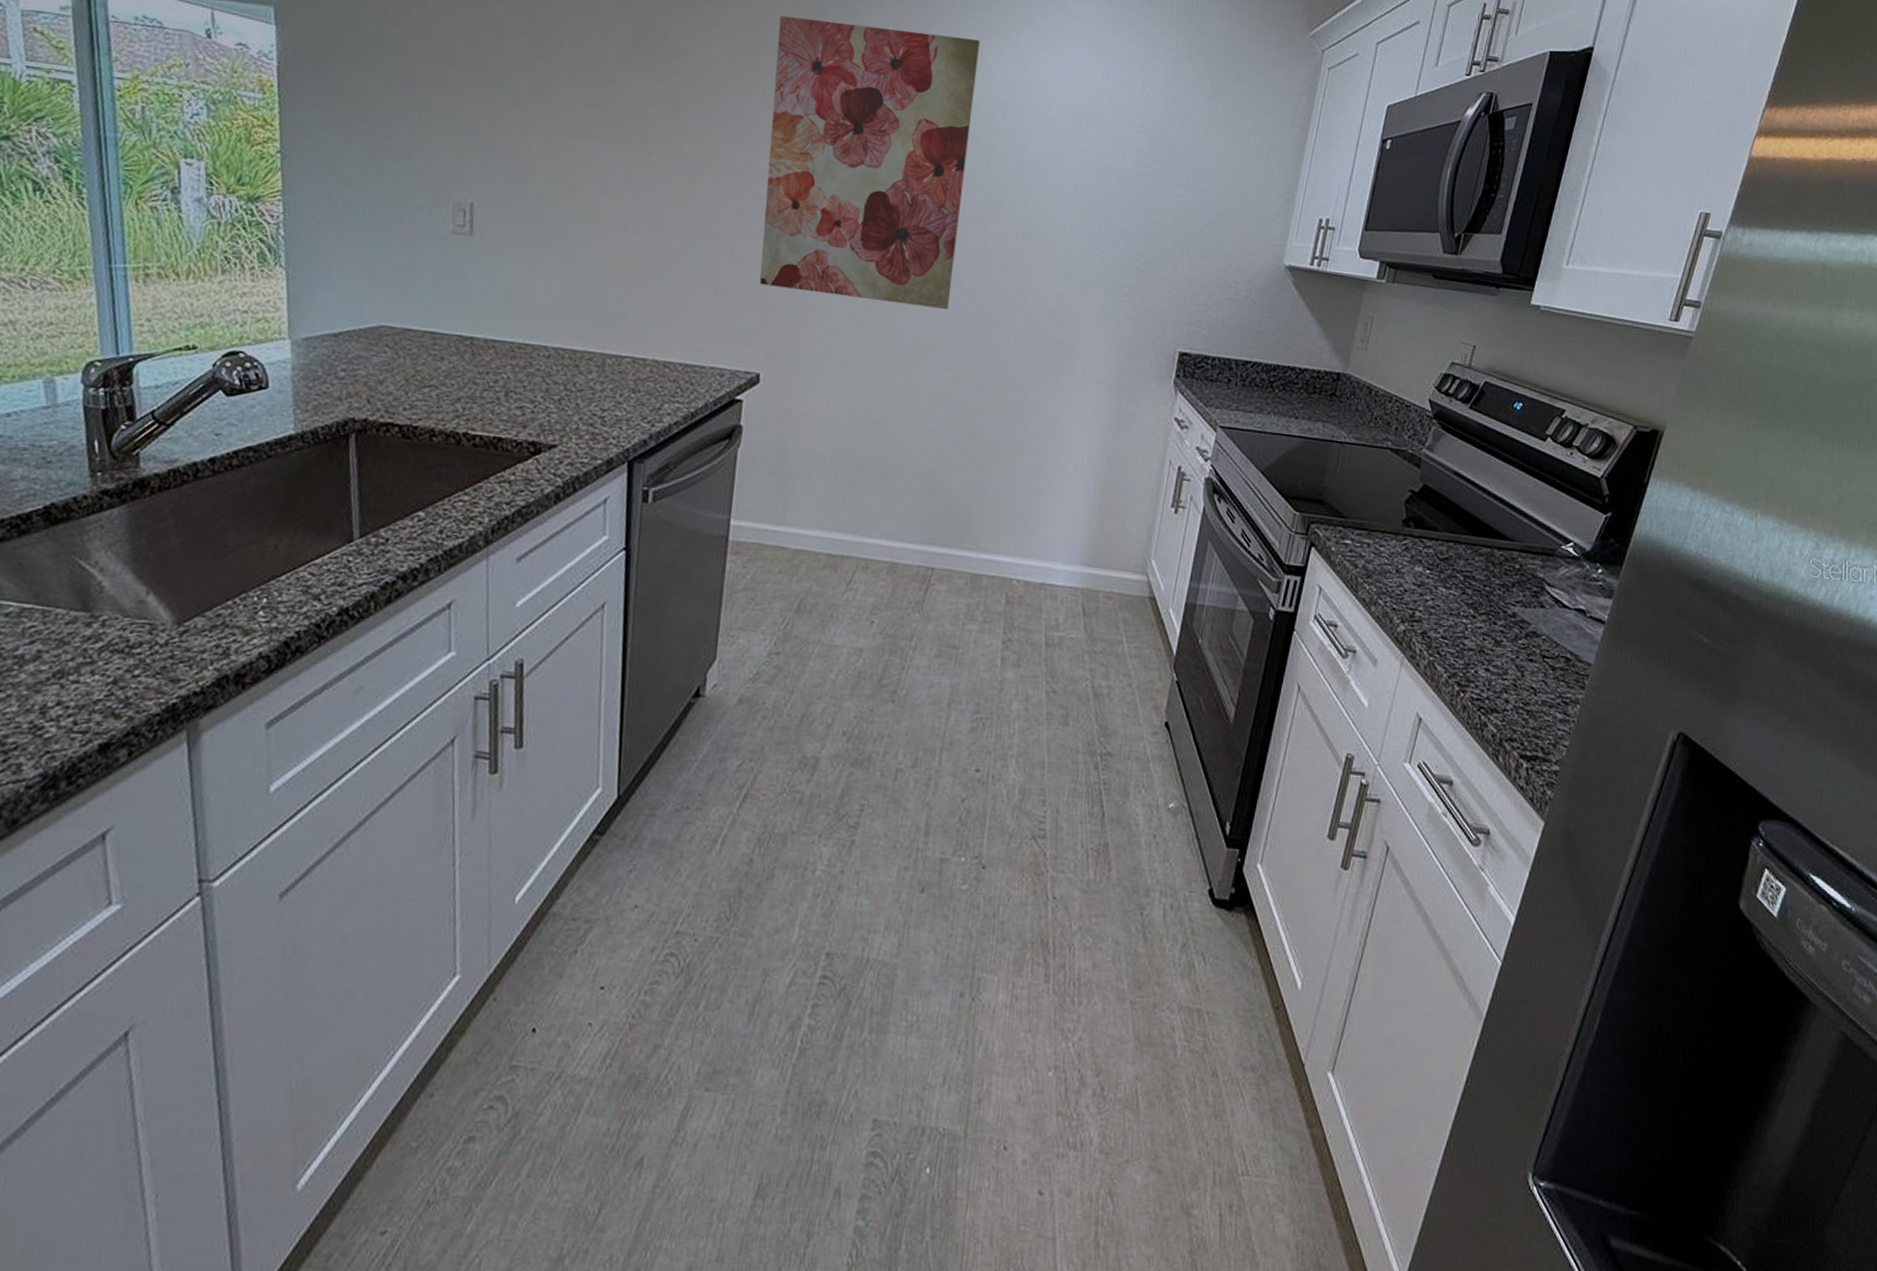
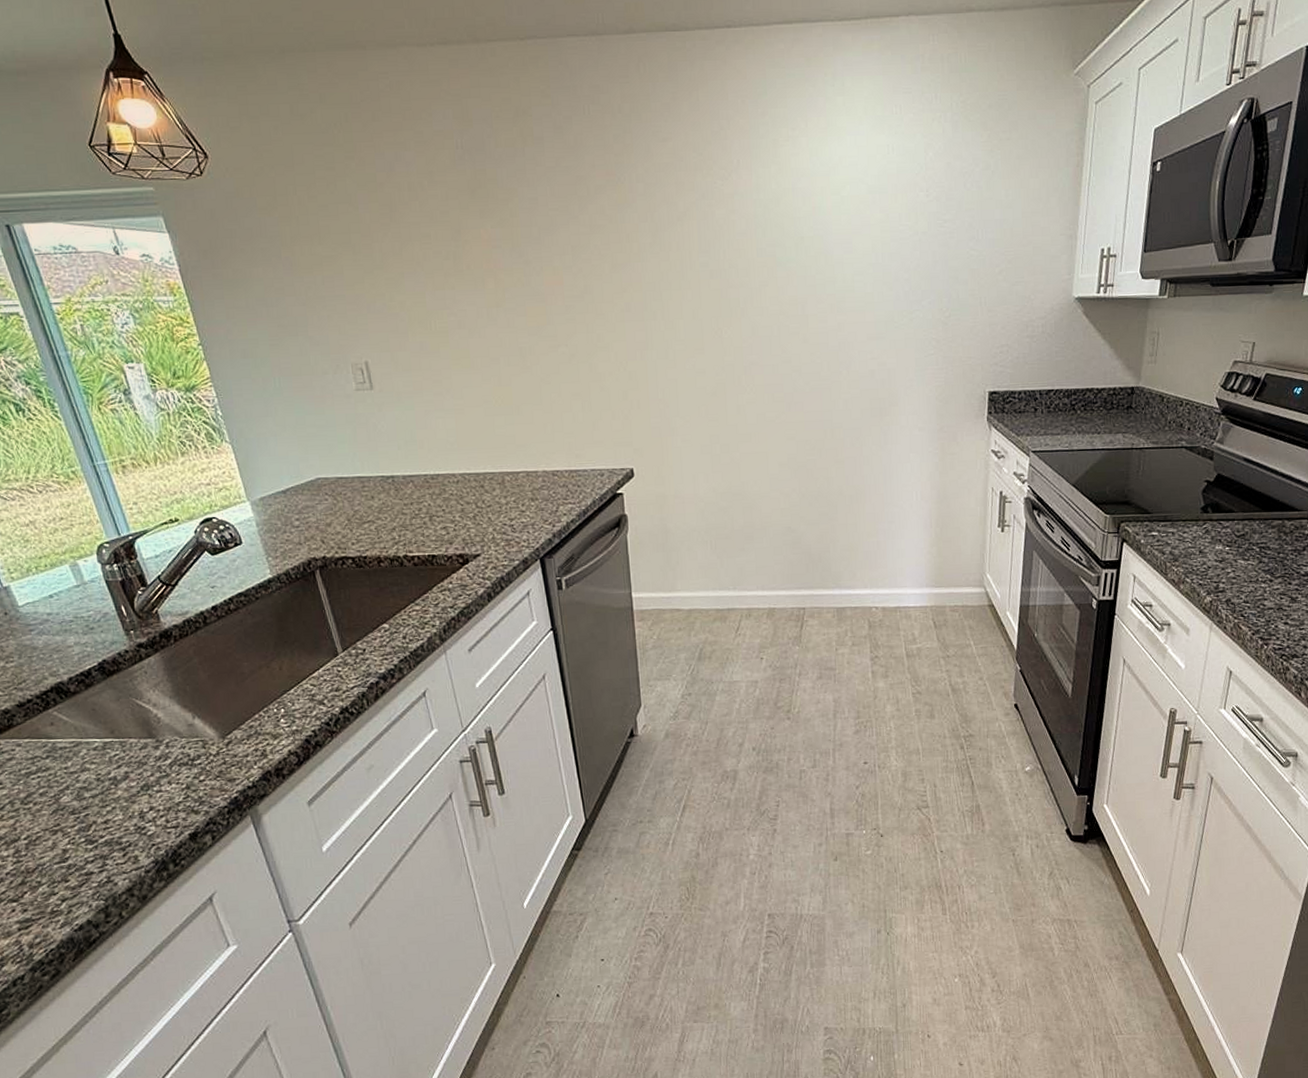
wall art: present [759,15,980,309] -> none [591,134,782,392]

